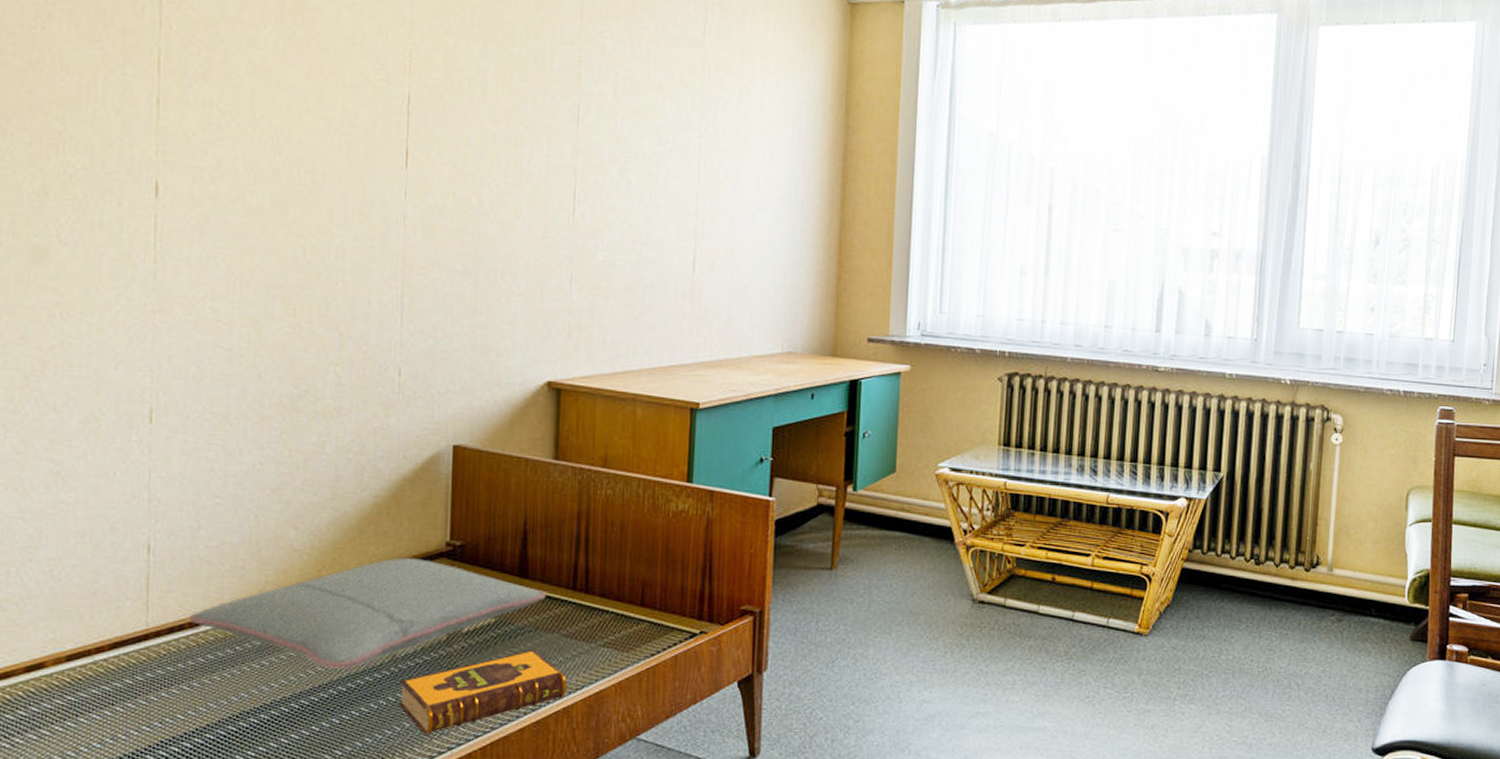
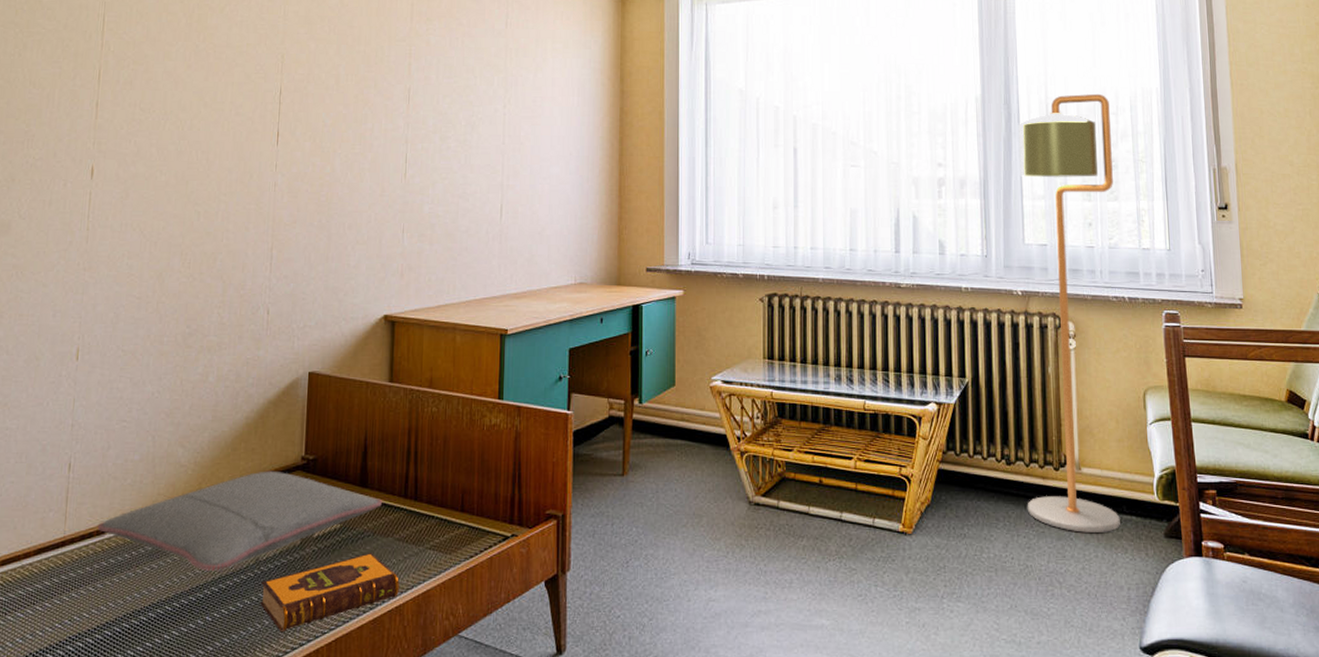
floor lamp: none [1272,161,1409,635] -> present [1017,93,1120,533]

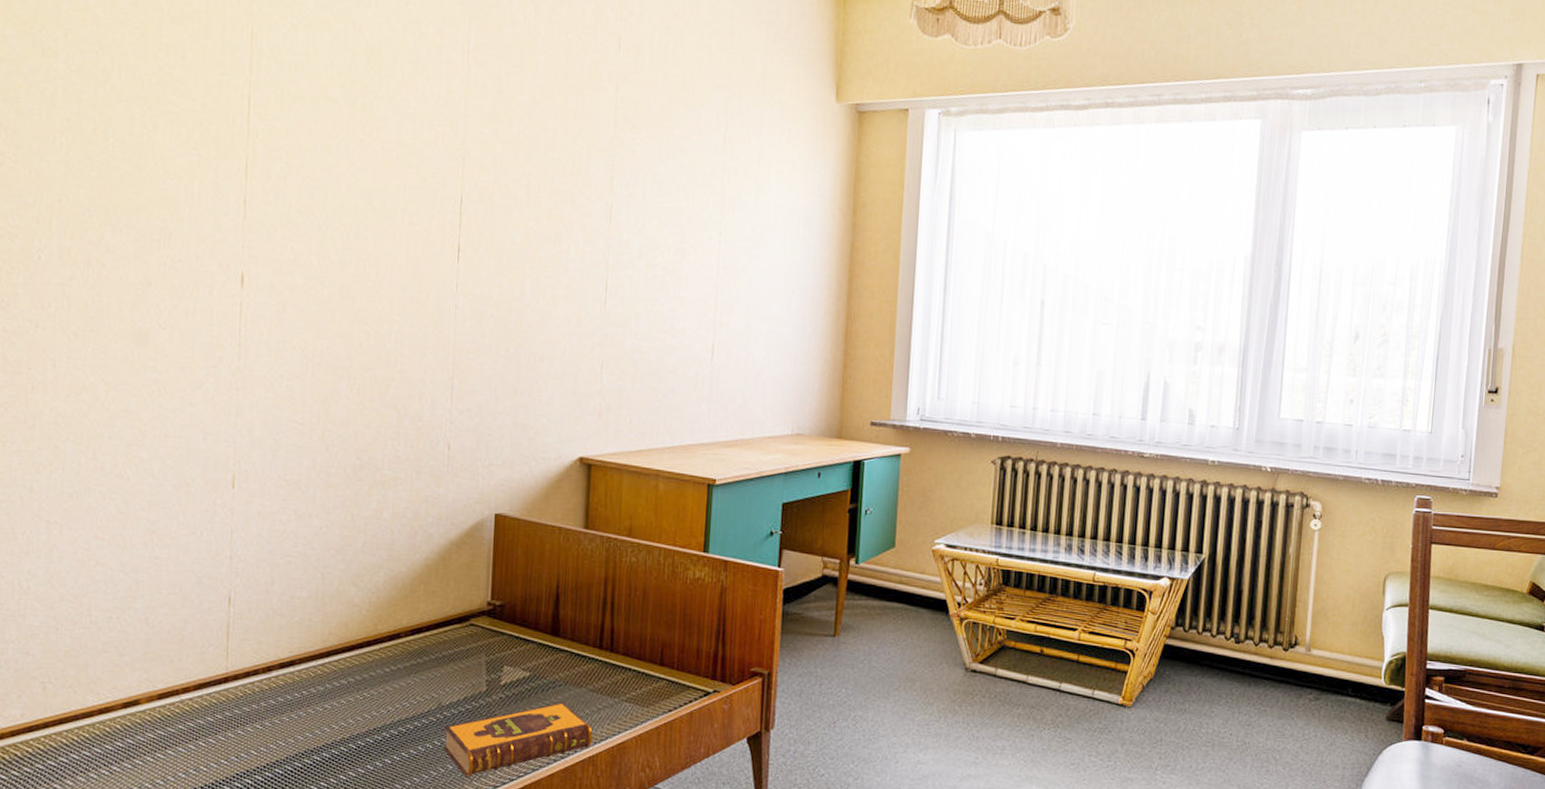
pillow: present [97,471,383,571] -> none [262,614,576,714]
floor lamp: present [1017,93,1120,533] -> none [1251,259,1389,713]

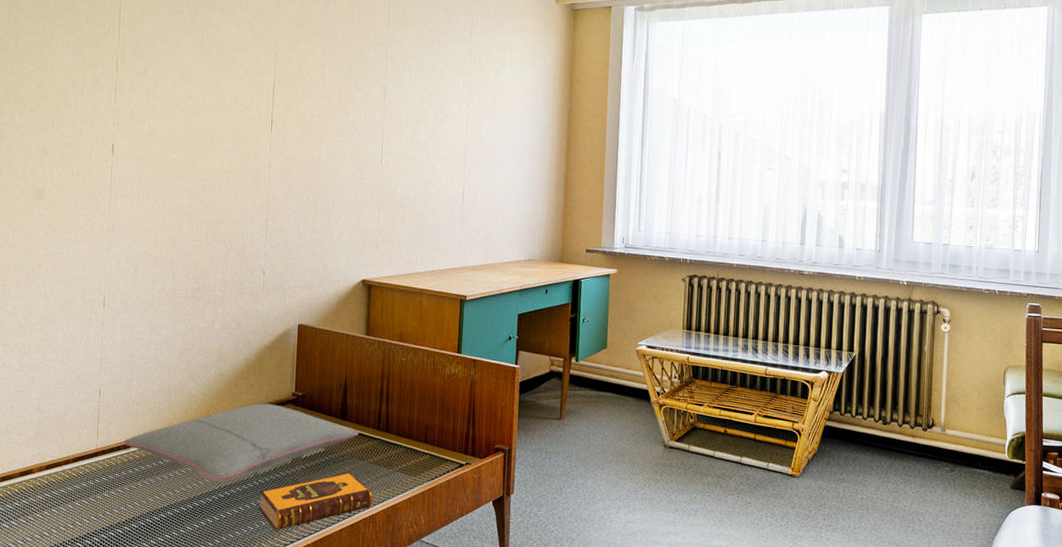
pillow: none [262,614,576,714] -> present [123,403,360,481]

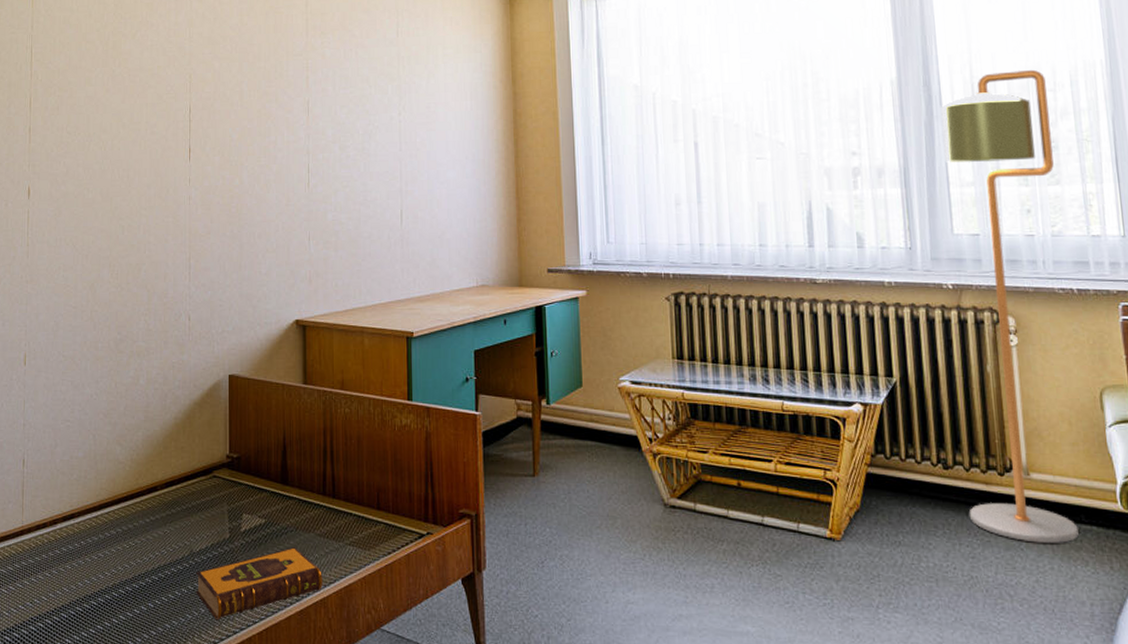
pillow: present [123,403,360,481] -> none [50,468,303,561]
floor lamp: none [897,114,997,483] -> present [940,69,1079,543]

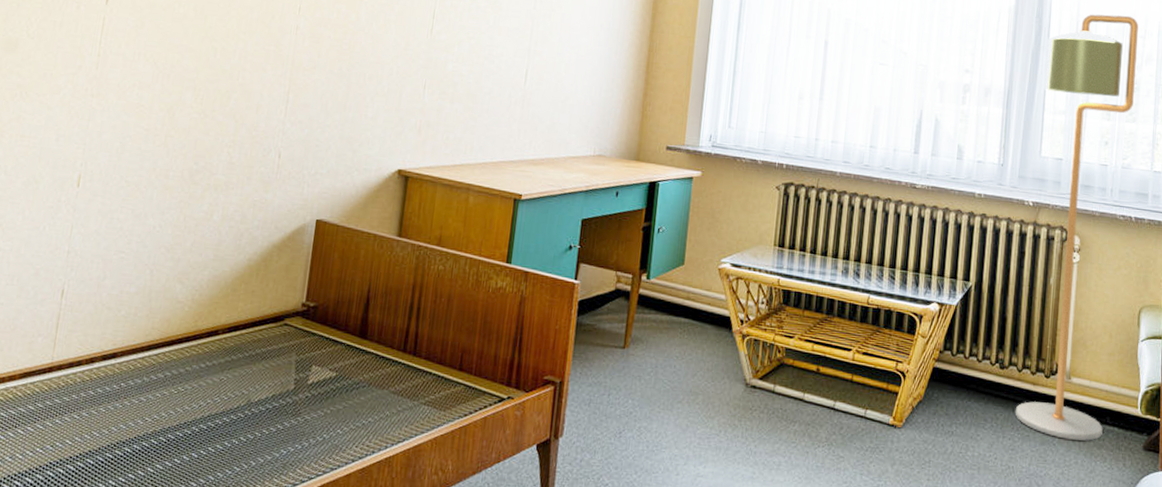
hardback book: present [196,547,323,621] -> none [248,403,391,475]

